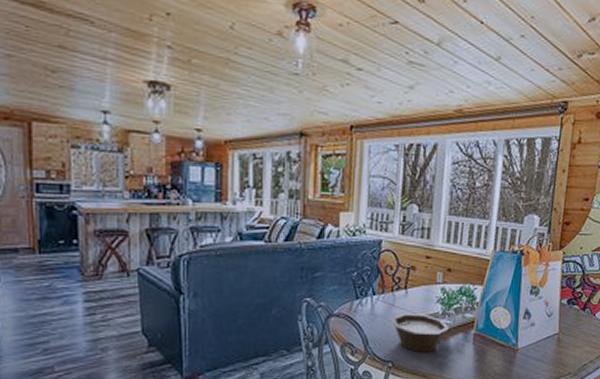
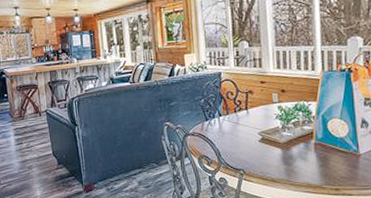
bowl: present [391,314,449,353] -> none [237,129,290,161]

